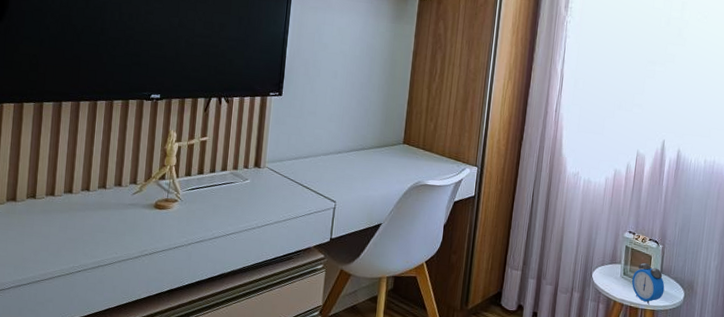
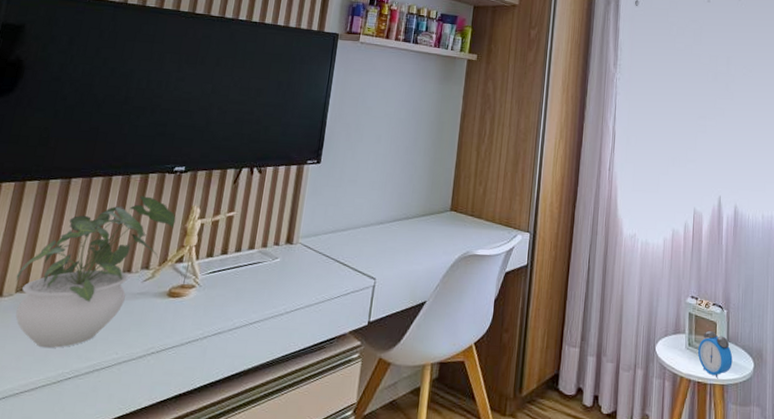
potted plant: none [25,119,156,246] -> present [15,196,176,348]

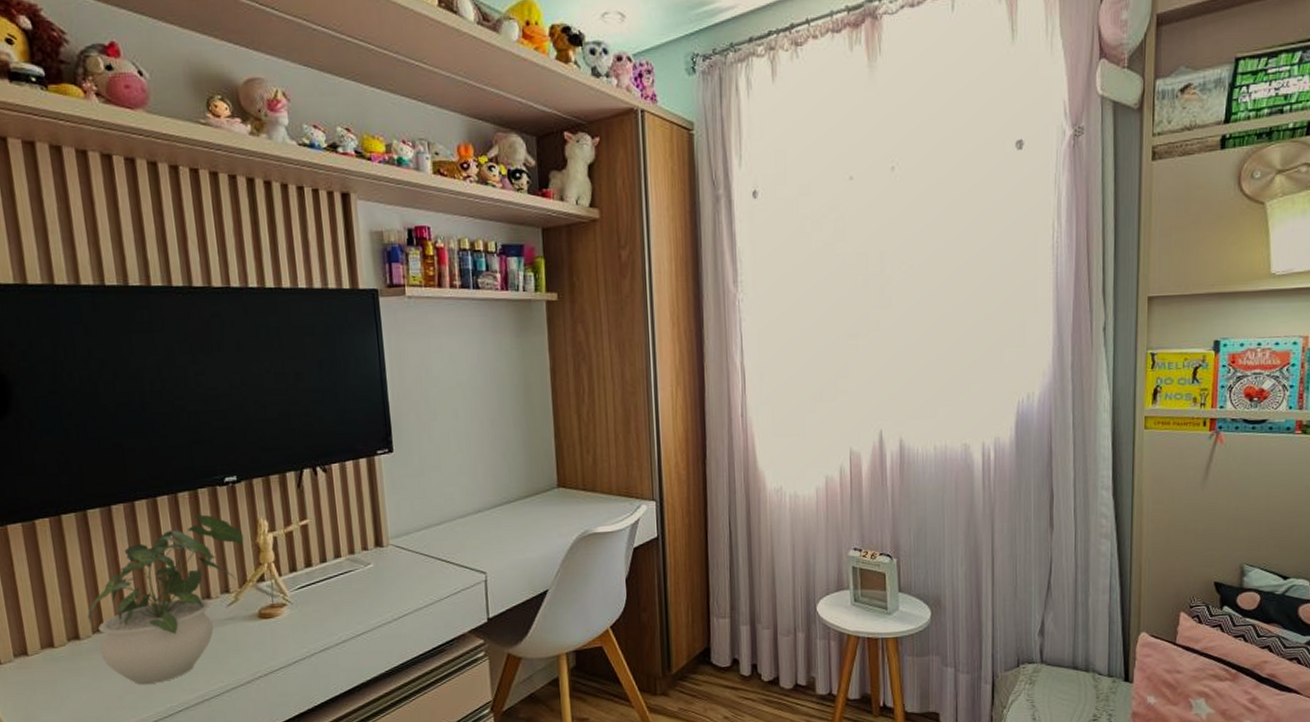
alarm clock: present [697,330,733,378] -> none [865,582,906,631]

